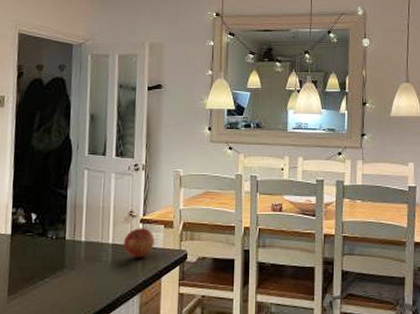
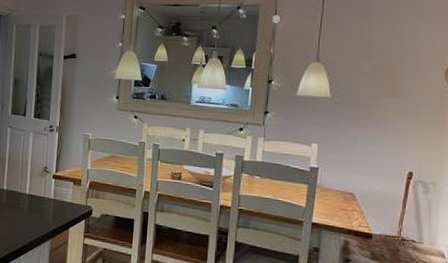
apple: present [123,228,155,258] -> none [38,182,65,209]

